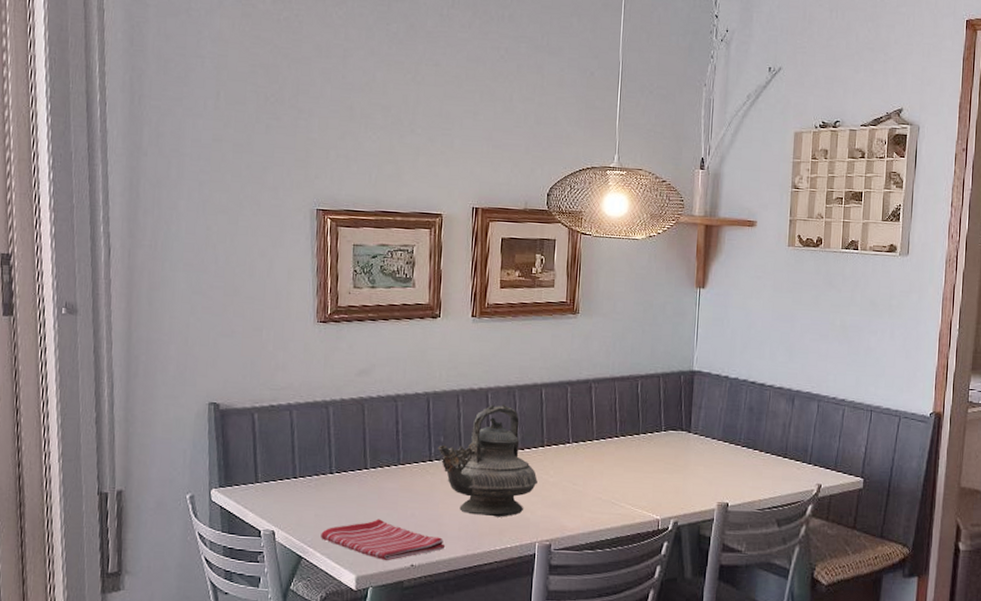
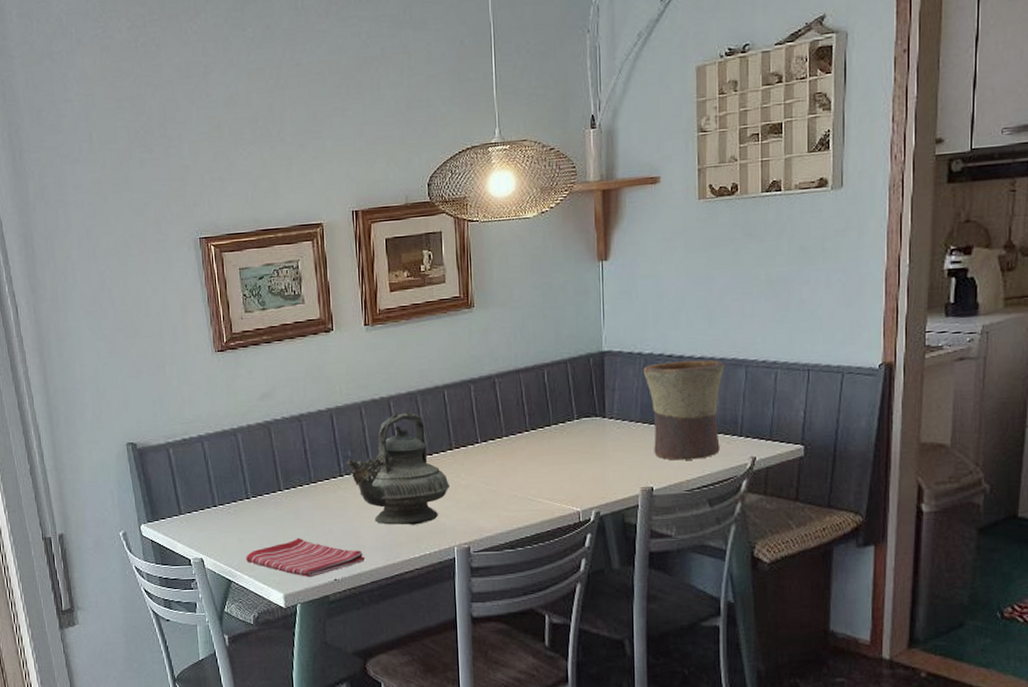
flower pot: none [728,388,800,481] -> present [643,359,724,461]

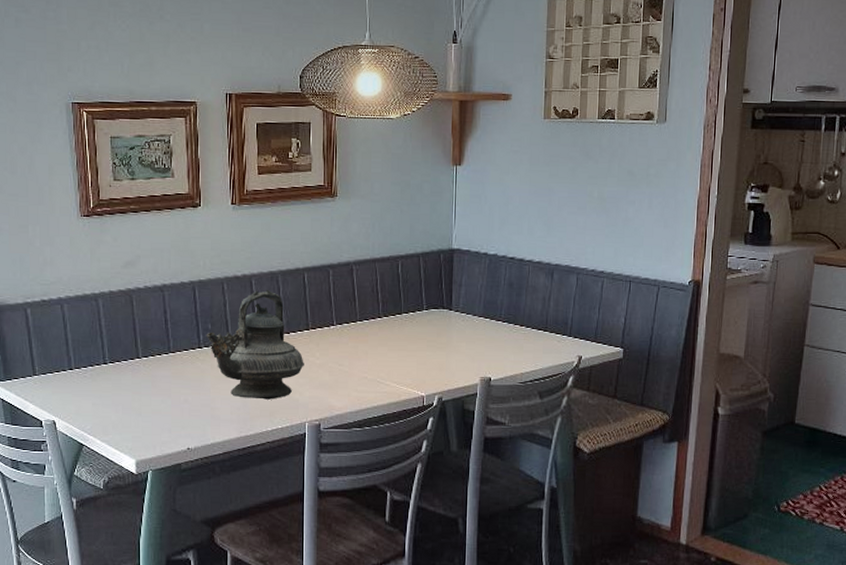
dish towel: present [246,538,366,578] -> none [99,405,219,446]
flower pot: present [643,359,724,461] -> none [487,264,559,355]

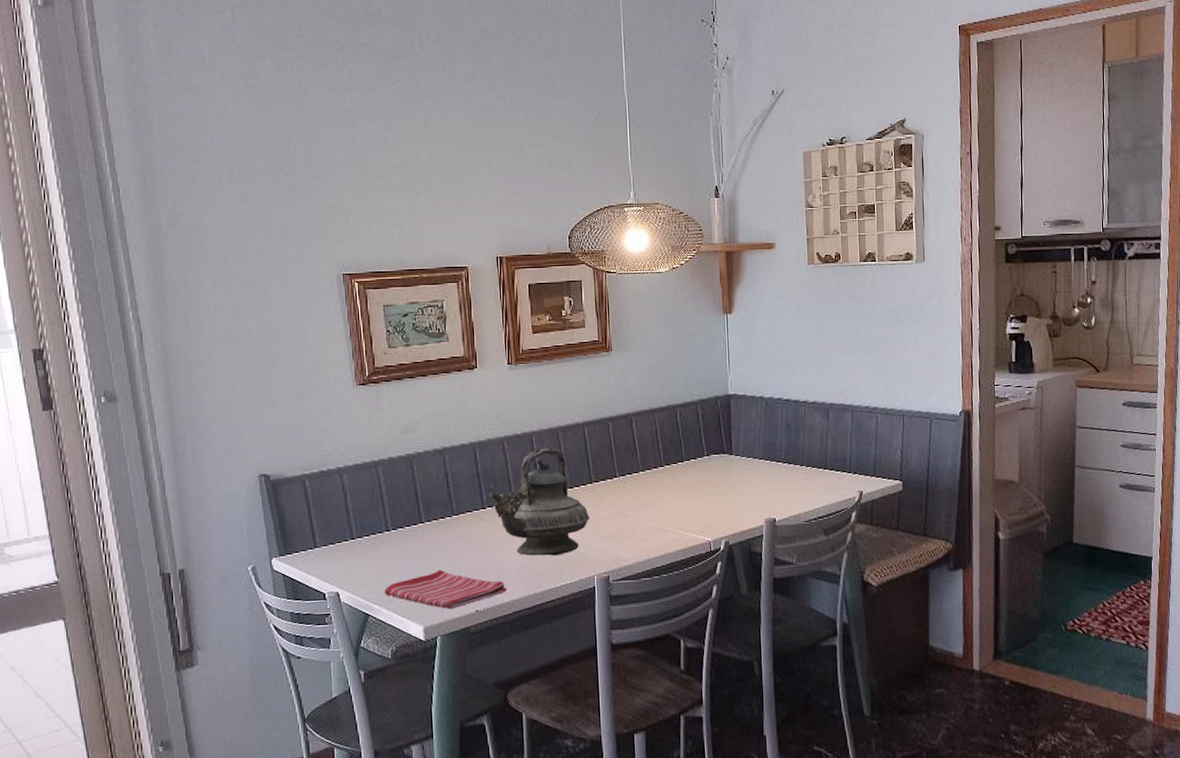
dish towel: none [99,405,219,446] -> present [385,570,507,610]

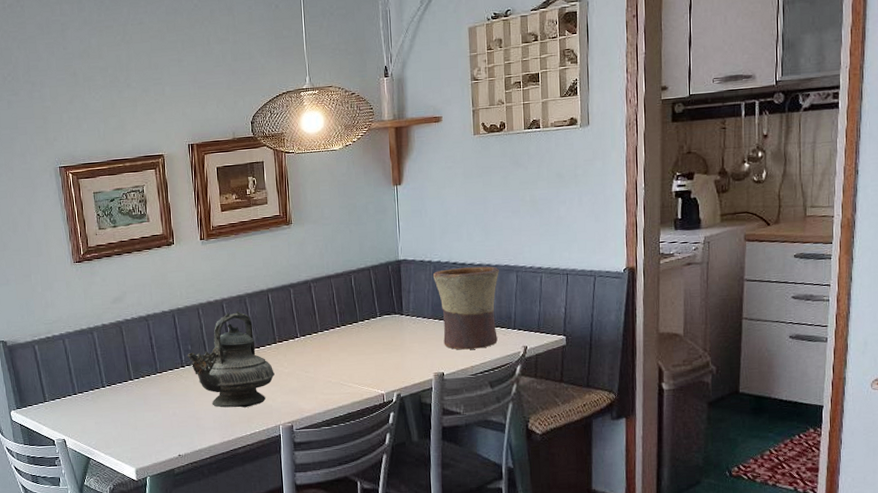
dish towel: present [385,570,507,610] -> none [102,420,205,454]
flower pot: none [764,404,834,494] -> present [432,266,499,350]

